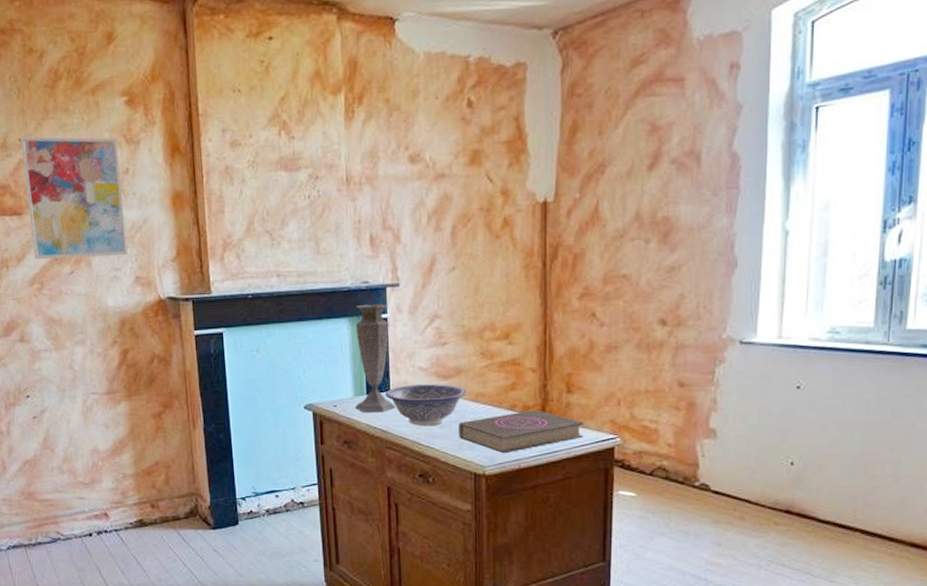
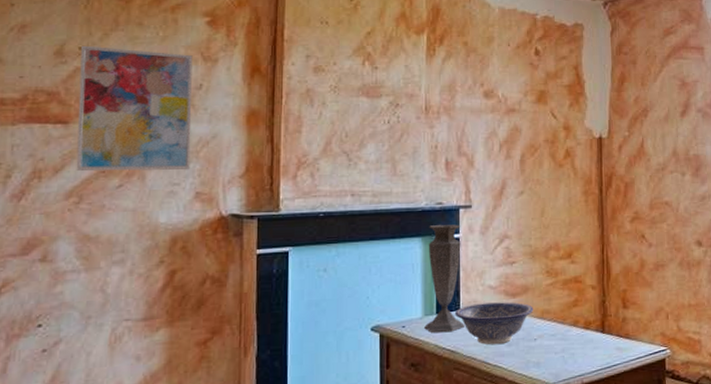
book: present [458,409,584,454] -> none [524,324,639,370]

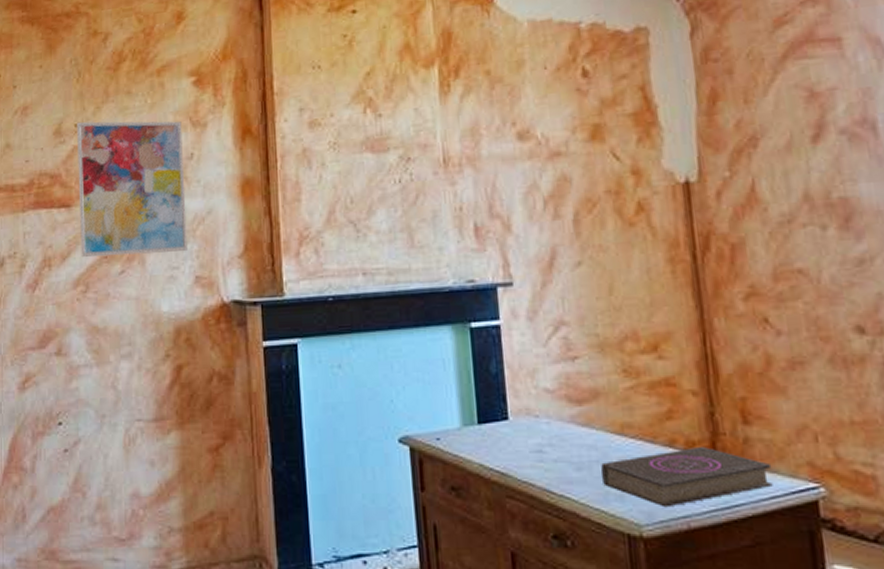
vase: present [424,224,465,333] -> none [460,307,516,449]
decorative bowl: present [454,302,534,345] -> none [501,410,609,468]
book: none [524,324,639,370] -> present [600,446,773,508]

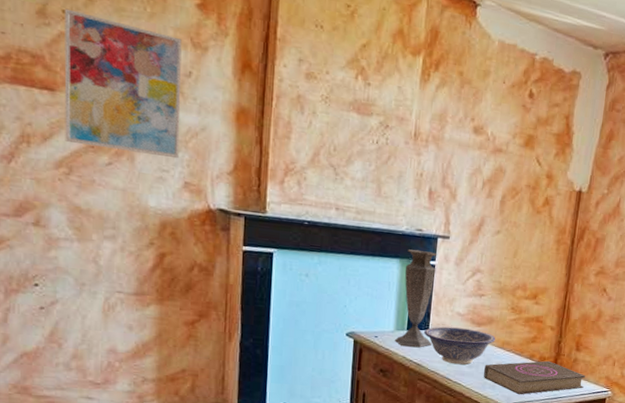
vase: none [460,307,516,449] -> present [395,249,438,348]
decorative bowl: none [501,410,609,468] -> present [423,326,496,365]

